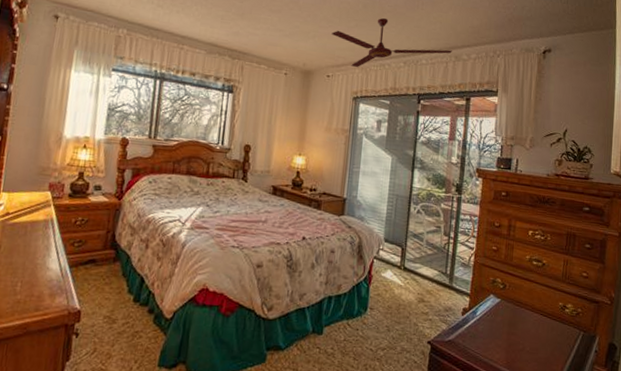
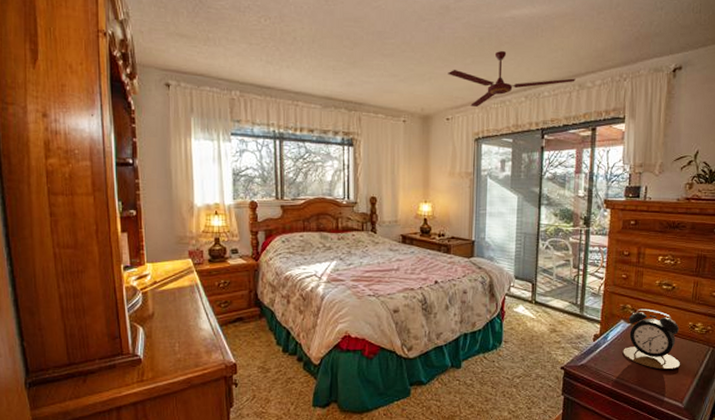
alarm clock: none [492,283,550,353] -> present [623,308,680,370]

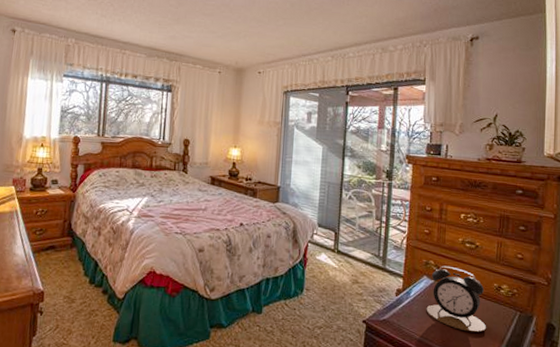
ceiling fan: present [448,50,575,107] -> none [261,15,379,63]

